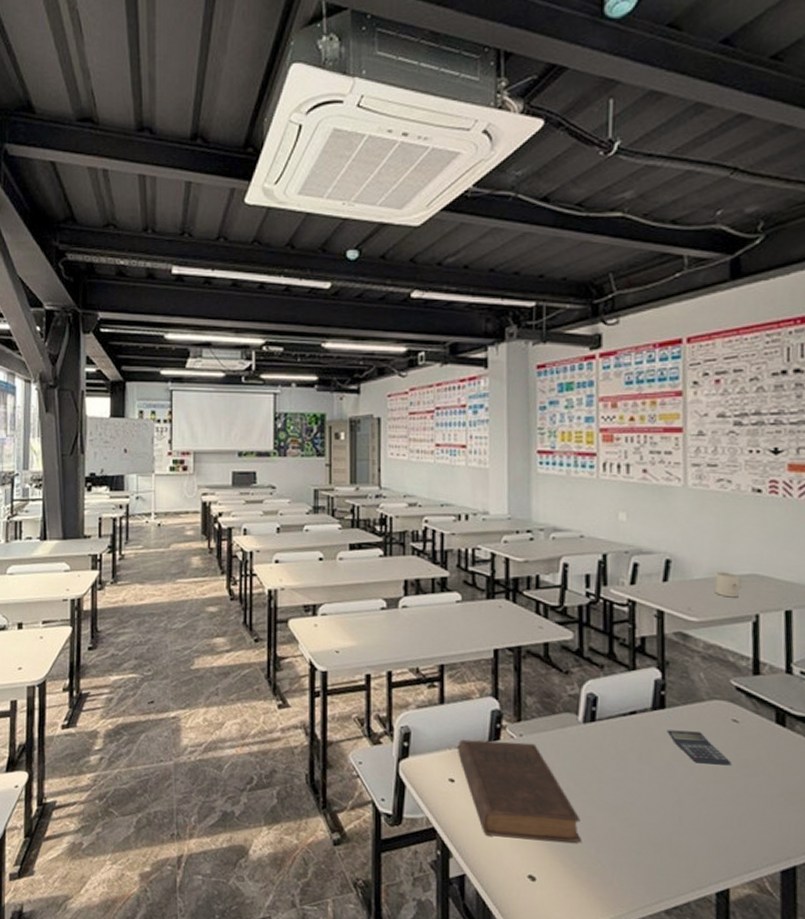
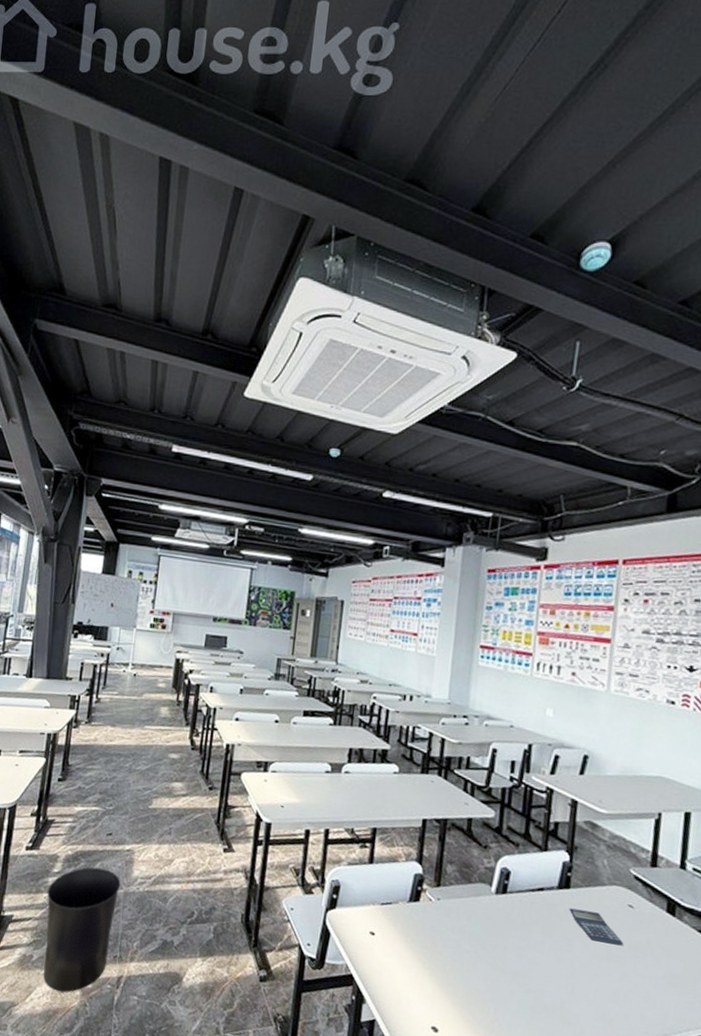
waste bin: none [91,739,169,879] -> present [43,867,121,992]
book: present [458,739,581,843] -> none [380,897,484,1002]
mug: present [715,572,743,598] -> none [624,771,650,796]

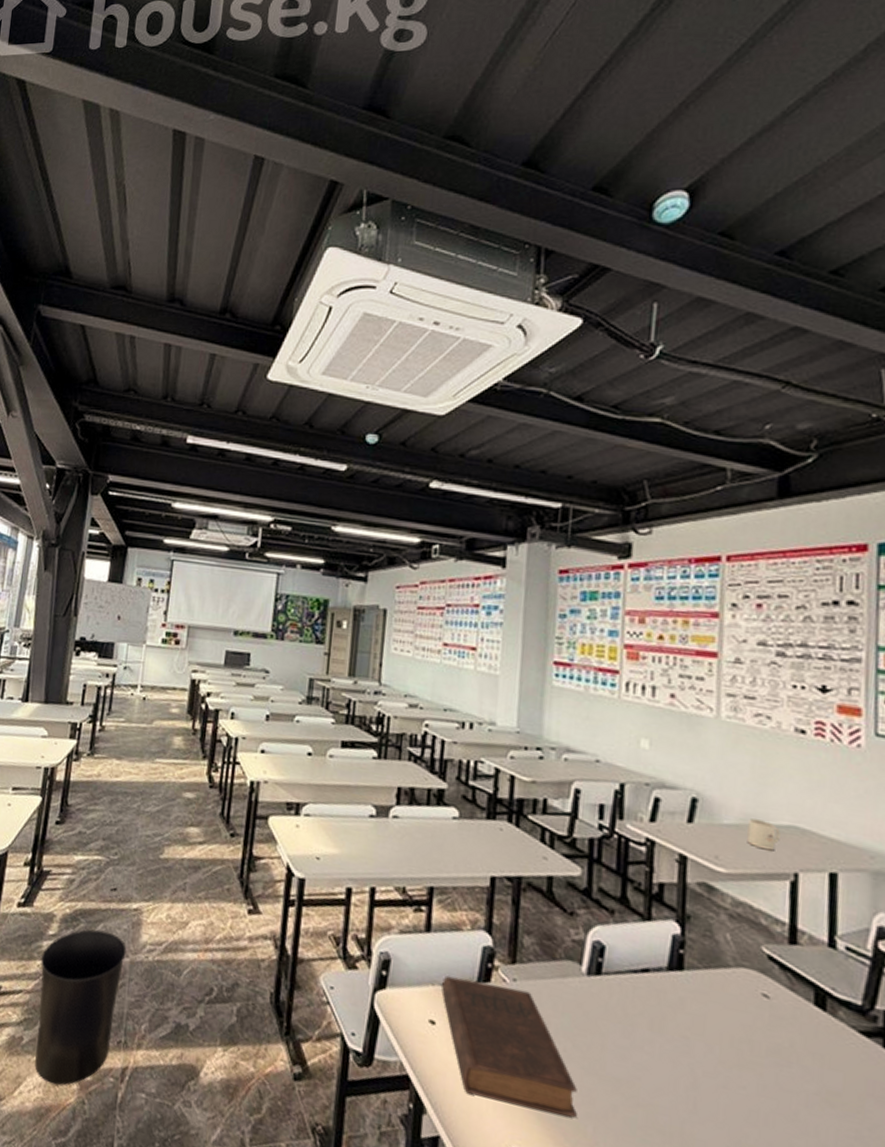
book: none [380,897,484,1002] -> present [441,975,577,1118]
calculator: present [569,908,624,946] -> none [684,996,760,1049]
mug: none [624,771,650,796] -> present [747,818,781,851]

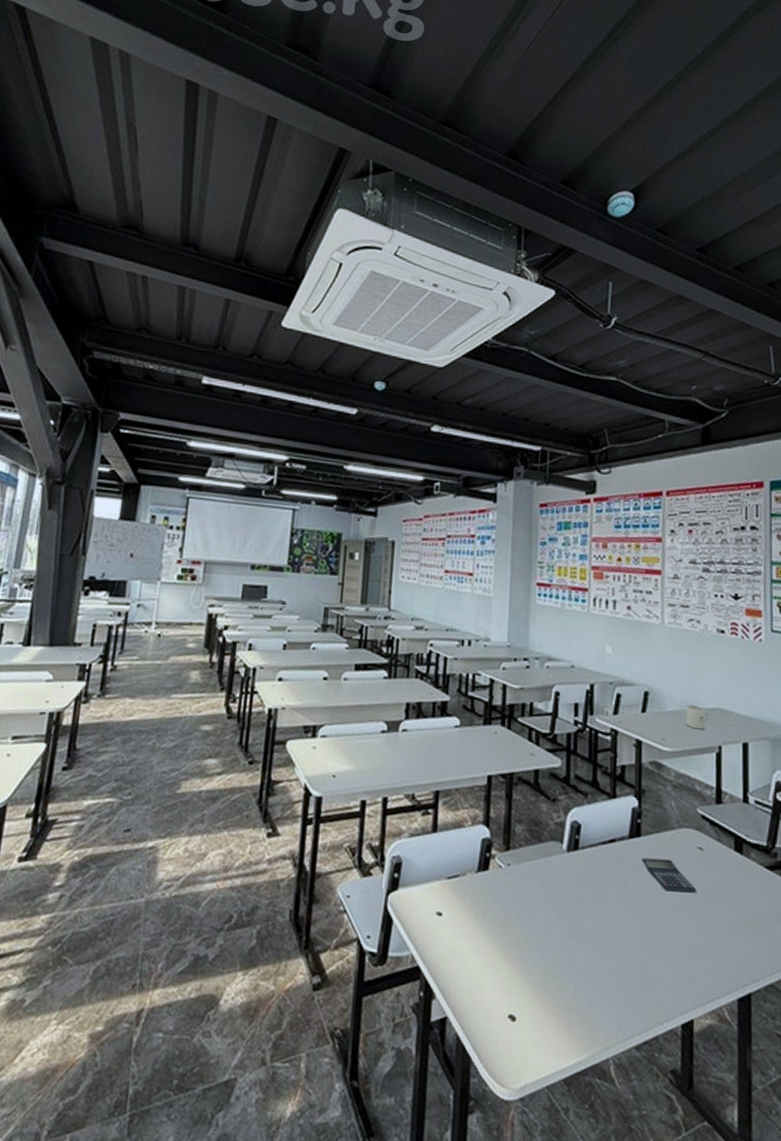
waste bin: present [35,929,127,1085] -> none [39,873,142,1041]
book: present [441,975,577,1118] -> none [447,869,561,978]
calculator: none [684,996,760,1049] -> present [641,858,697,893]

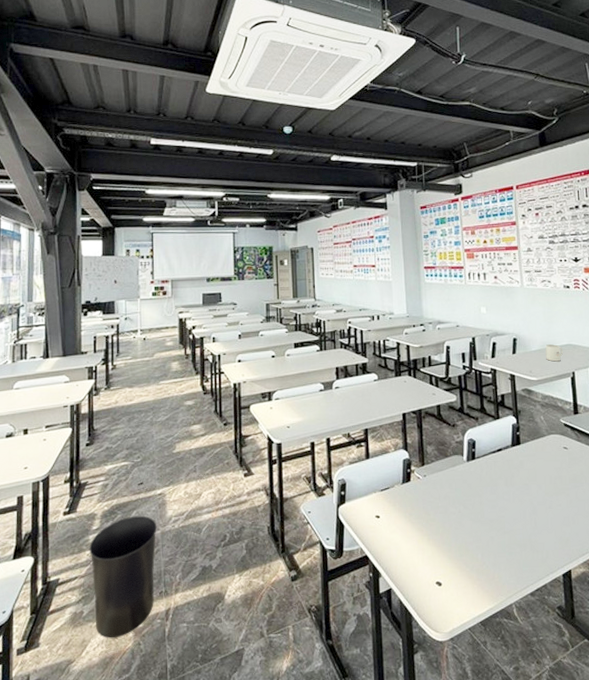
waste bin: none [39,873,142,1041] -> present [89,515,157,638]
calculator: present [641,858,697,893] -> none [522,459,566,481]

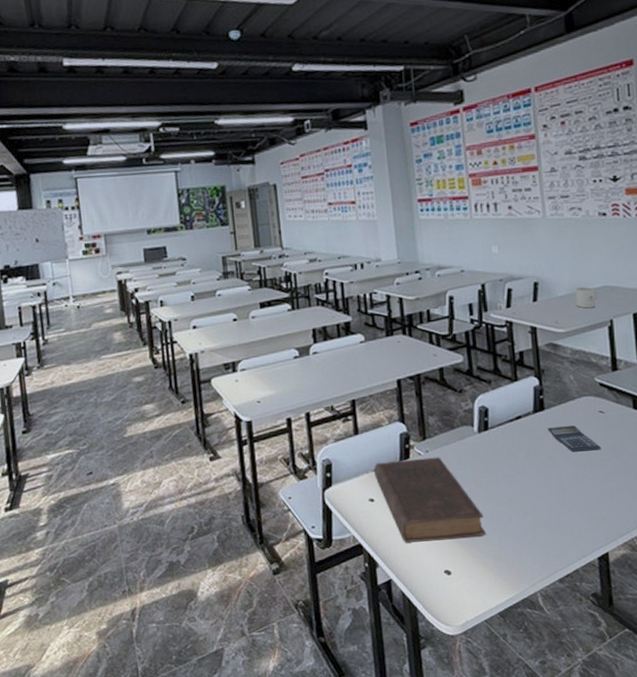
waste bin: present [89,515,157,638] -> none [38,508,117,641]
book: none [381,481,471,556] -> present [374,457,486,543]
calculator: none [522,459,566,481] -> present [547,426,602,452]

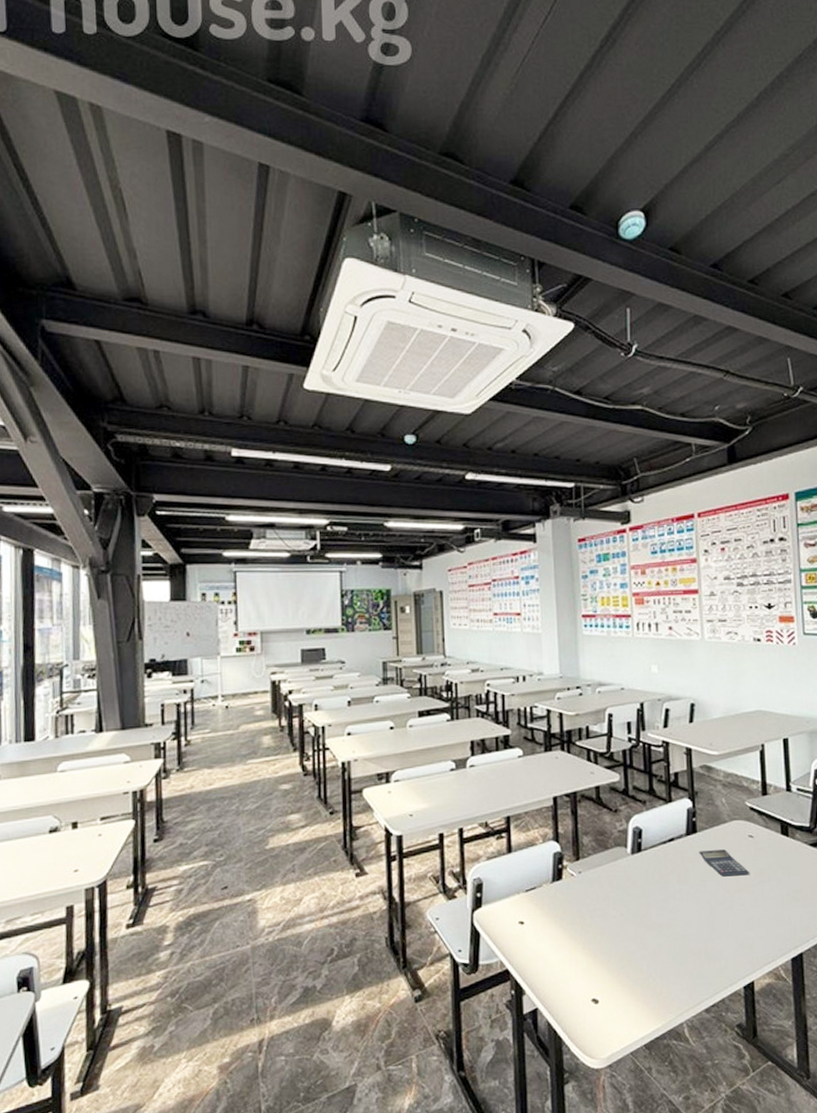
book: present [374,457,486,543] -> none [526,878,635,969]
mug: present [575,287,598,309] -> none [730,710,750,732]

